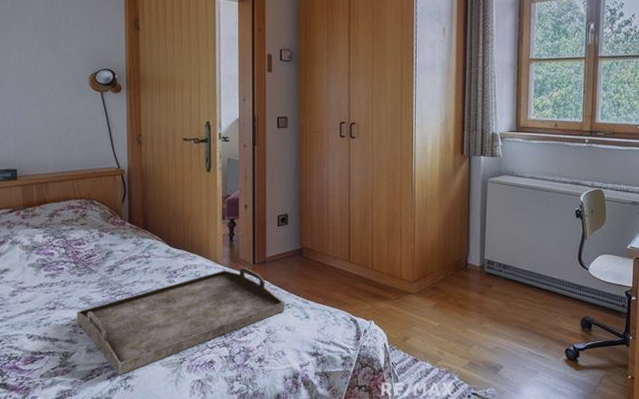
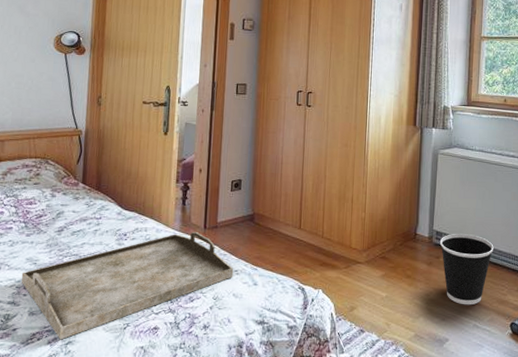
wastebasket: none [491,261,547,333] -> present [439,233,494,305]

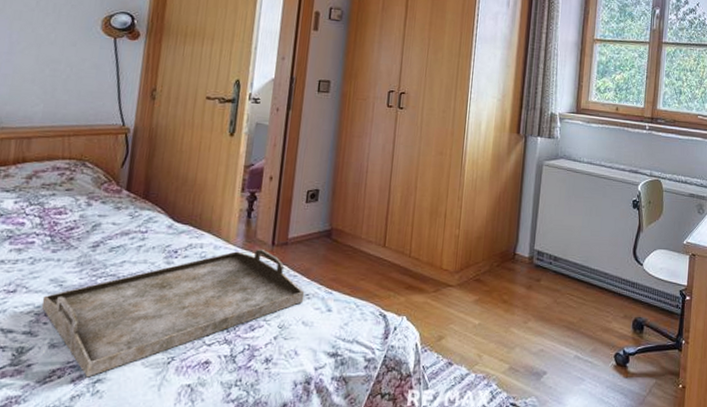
wastebasket: present [439,233,494,305] -> none [540,253,600,334]

